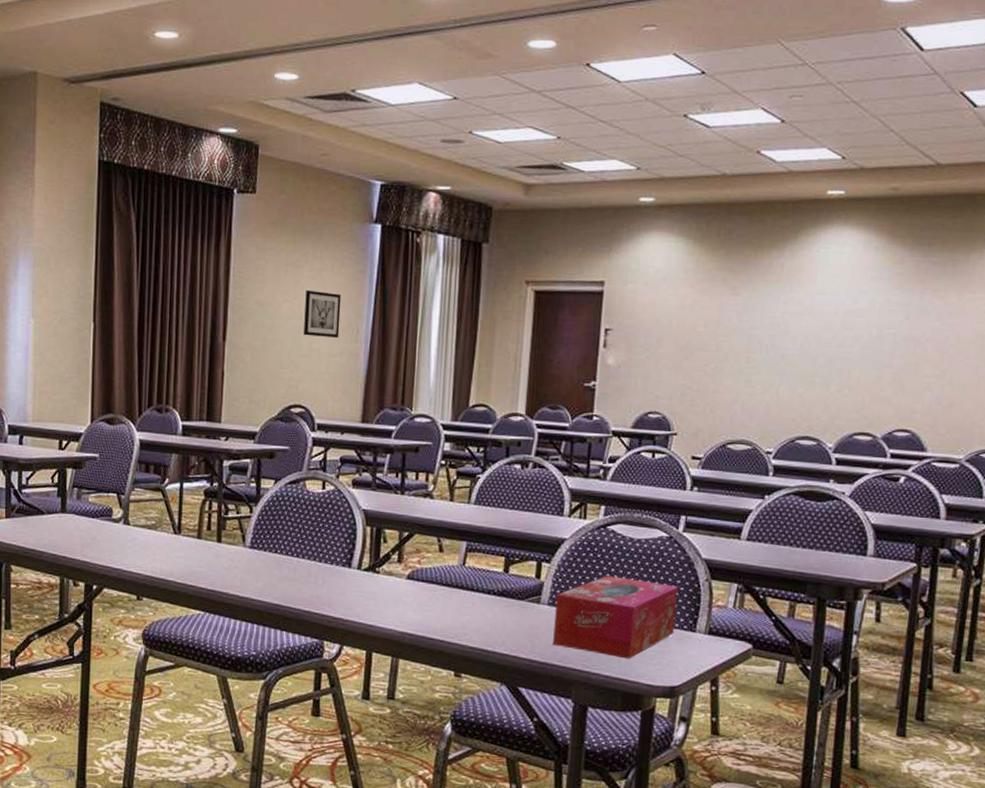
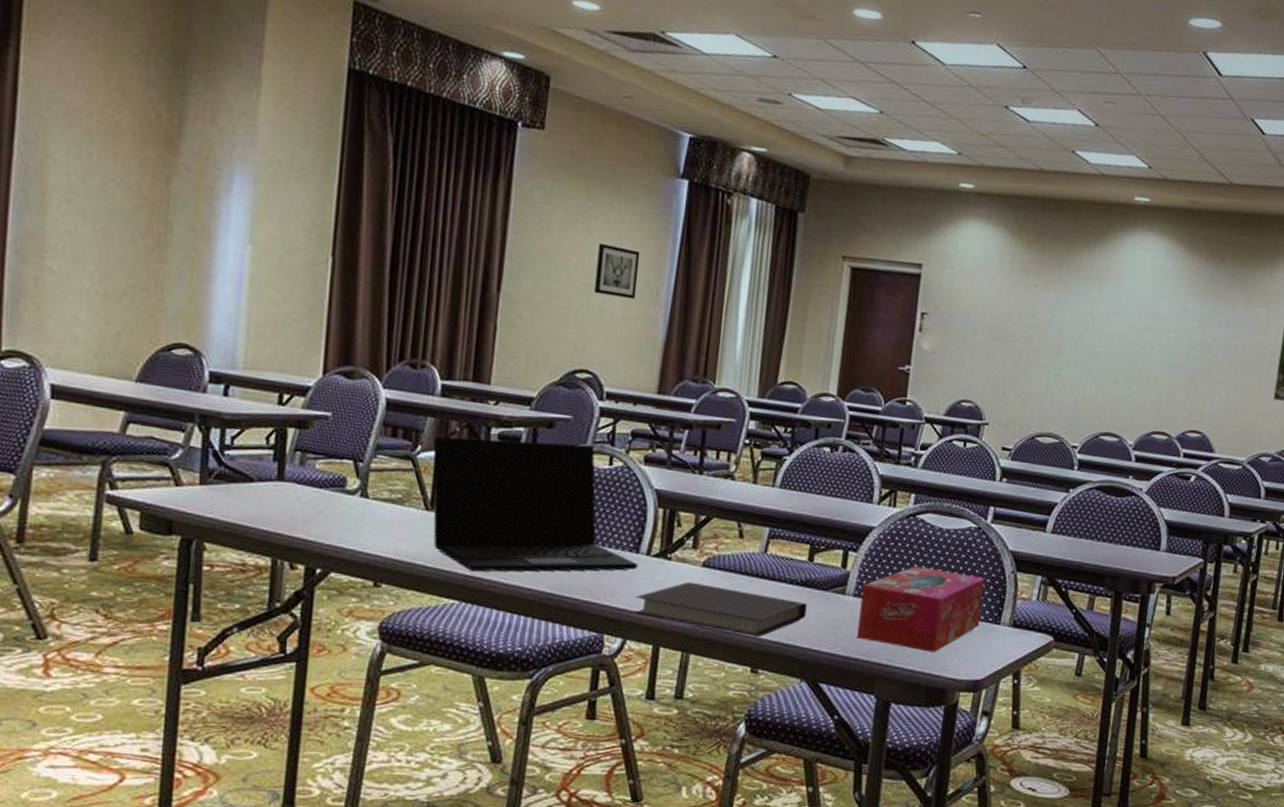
laptop: none [178,470,351,587] -> present [433,436,638,572]
notebook: none [348,593,504,643] -> present [633,581,807,637]

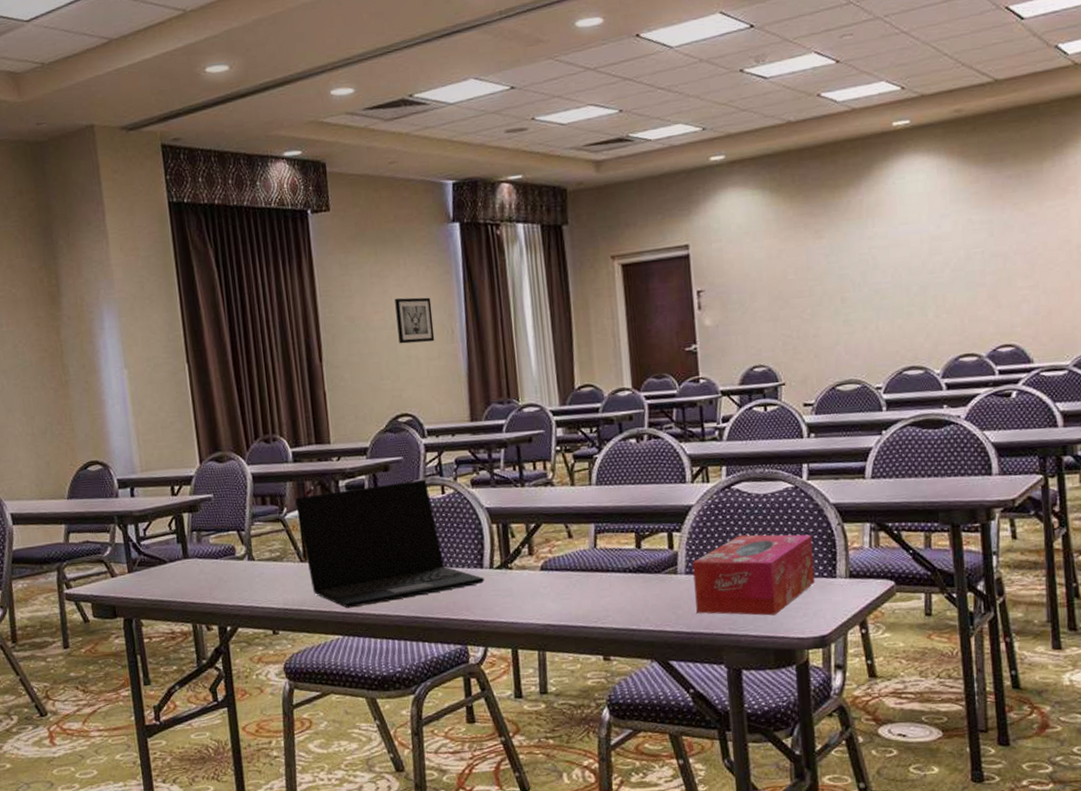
notebook: present [633,581,807,637] -> none [487,586,644,627]

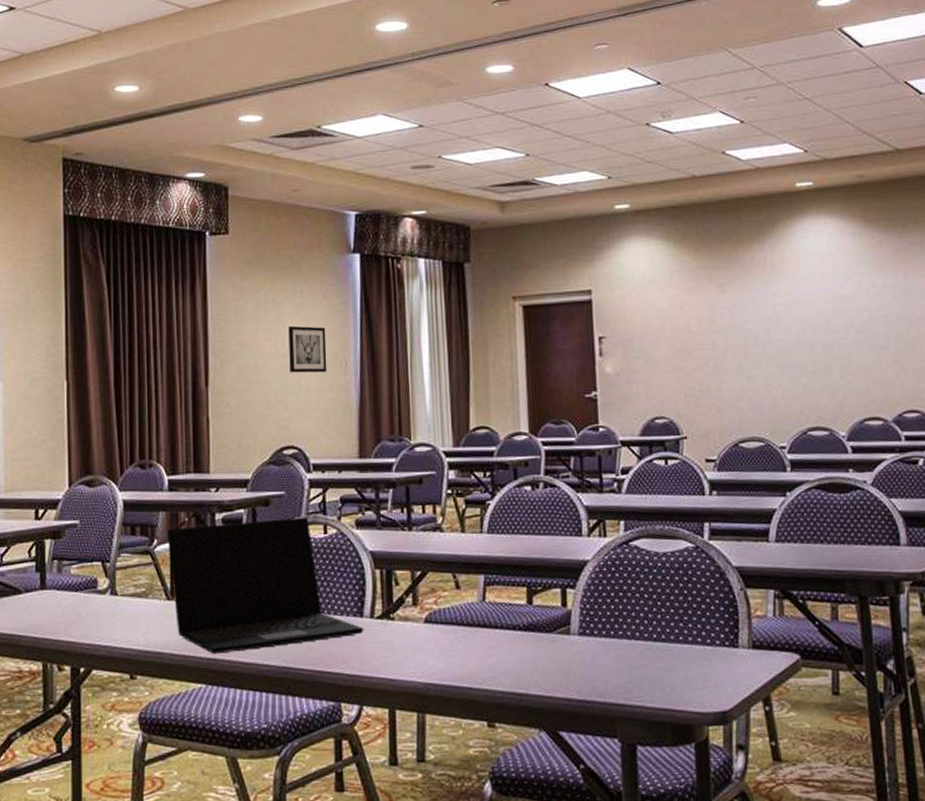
tissue box: present [692,534,815,616] -> none [586,595,716,686]

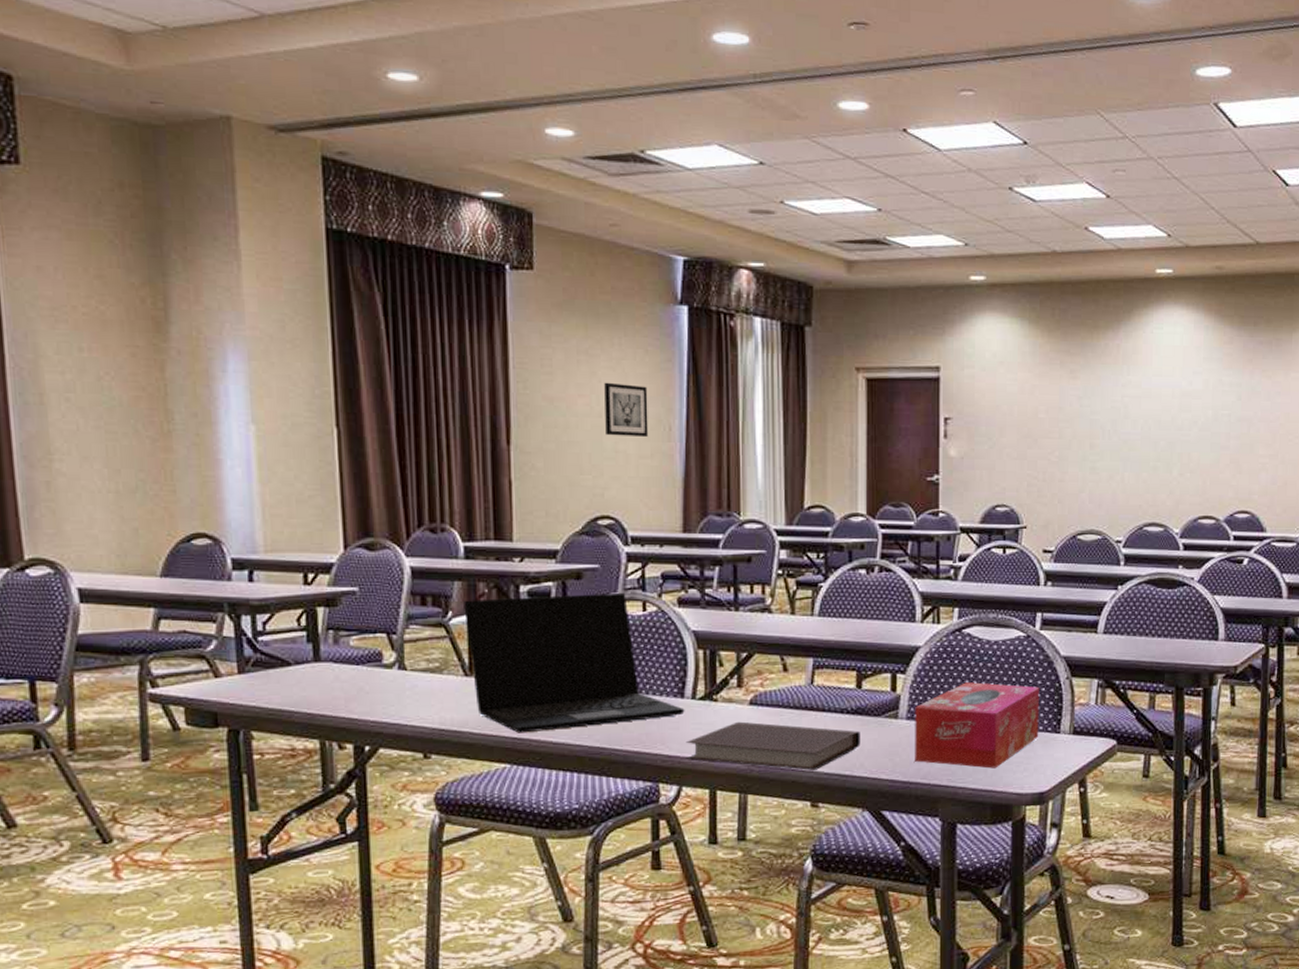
notebook: none [365,639,534,689] -> present [686,721,860,770]
tissue box: none [586,595,716,686] -> present [915,682,1040,769]

